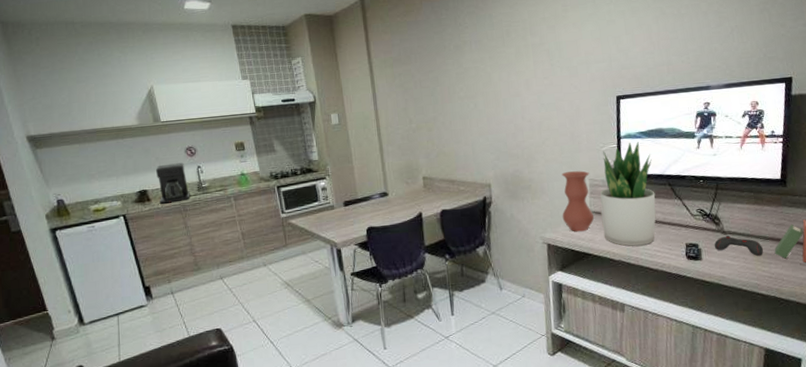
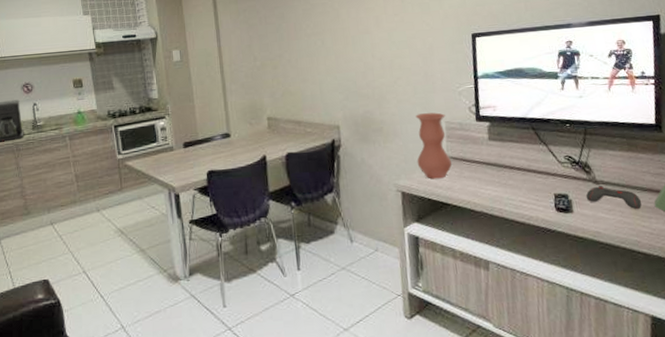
planter: present [599,142,656,246] -> none [457,82,520,196]

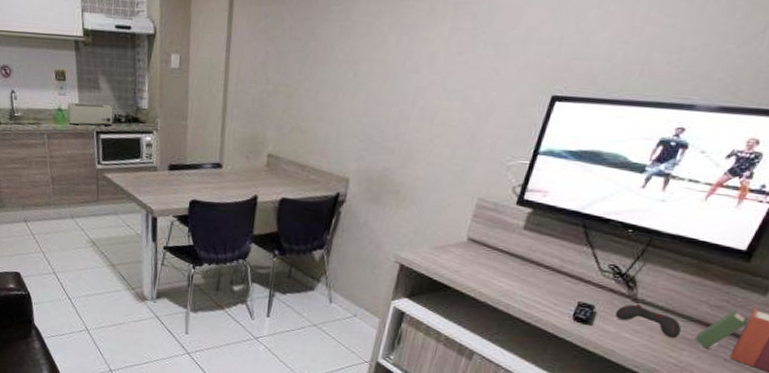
toaster: none [85,100,129,125] -> present [67,102,114,127]
vase: present [415,112,452,179] -> none [428,183,481,260]

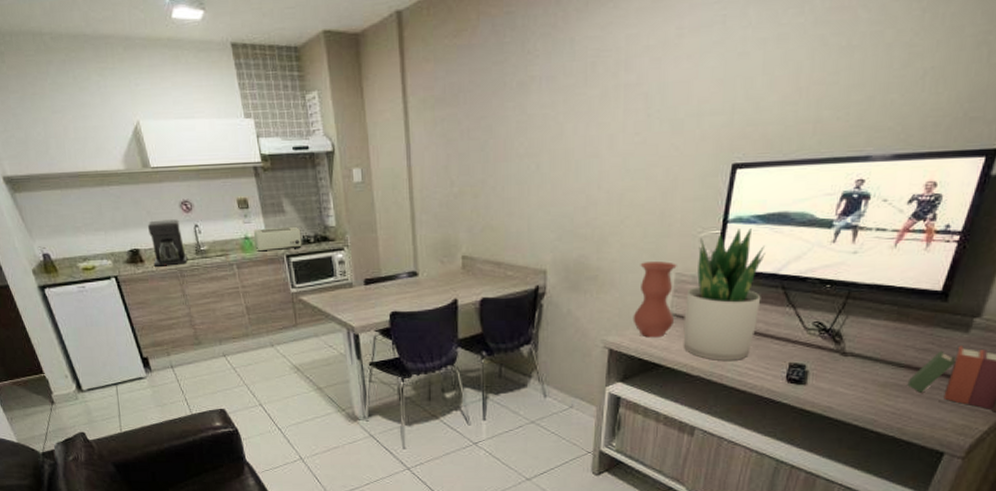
vase: none [428,183,481,260] -> present [633,261,677,338]
planter: none [474,162,572,293] -> present [683,228,765,360]
game controller: present [614,304,682,339] -> none [826,358,894,387]

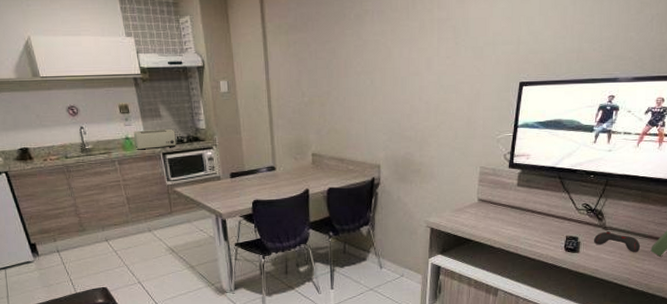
coffee maker: present [147,219,188,268] -> none [36,122,74,164]
vase: present [633,261,677,338] -> none [448,158,481,218]
planter: present [683,228,765,360] -> none [487,132,546,235]
game controller: none [826,358,894,387] -> present [593,231,641,253]

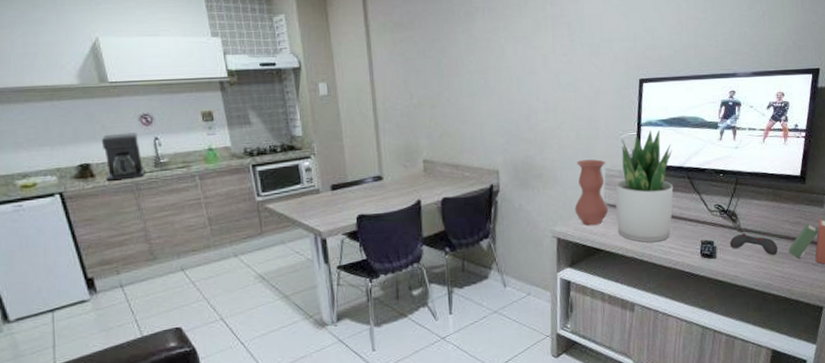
coffee maker: none [36,122,74,164] -> present [101,133,145,182]
toaster: present [133,128,176,151] -> none [217,137,268,164]
vase: none [448,158,481,218] -> present [574,159,608,226]
planter: none [487,132,546,235] -> present [615,130,674,243]

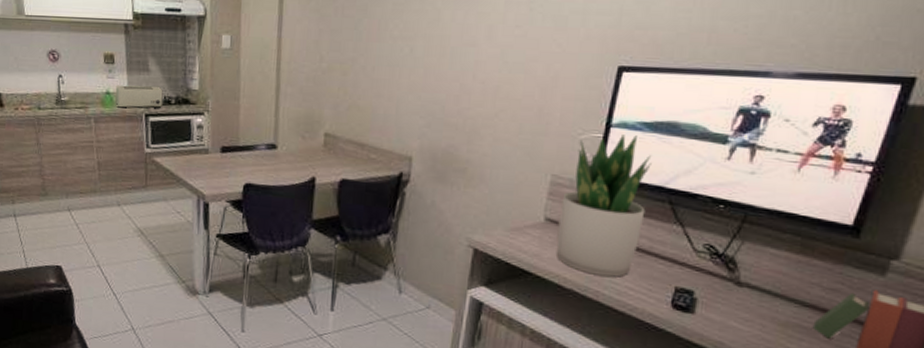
coffee maker: present [101,133,145,182] -> none [12,66,47,114]
toaster: none [217,137,268,164] -> present [115,85,163,109]
vase: present [574,159,608,226] -> none [501,159,554,243]
game controller: present [729,233,778,256] -> none [718,288,797,328]

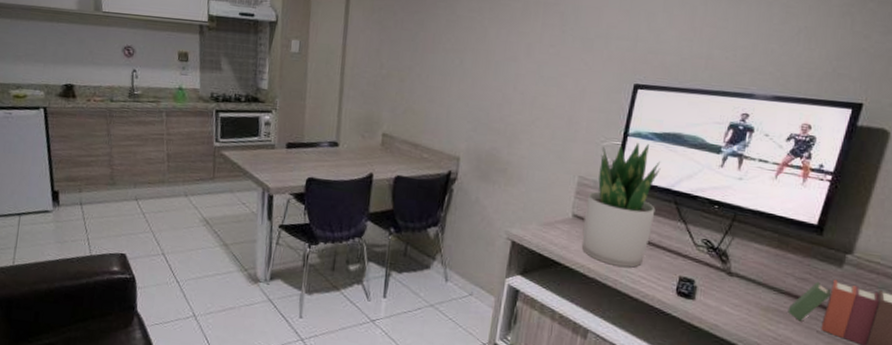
toaster: present [115,85,163,109] -> none [187,81,234,106]

